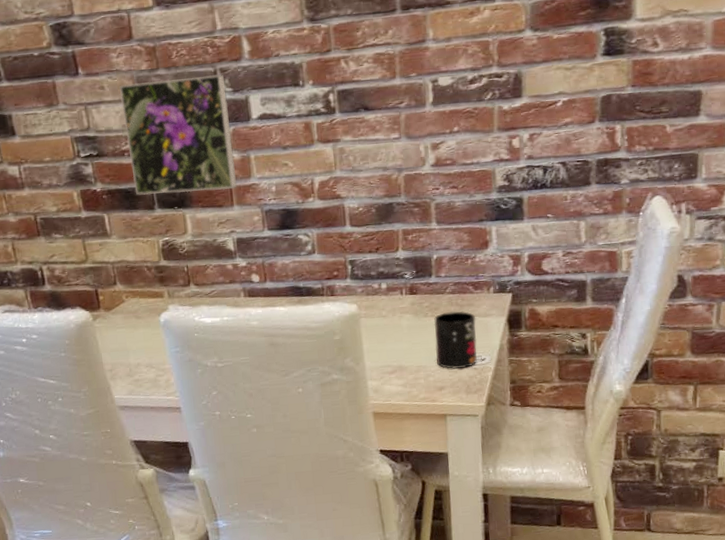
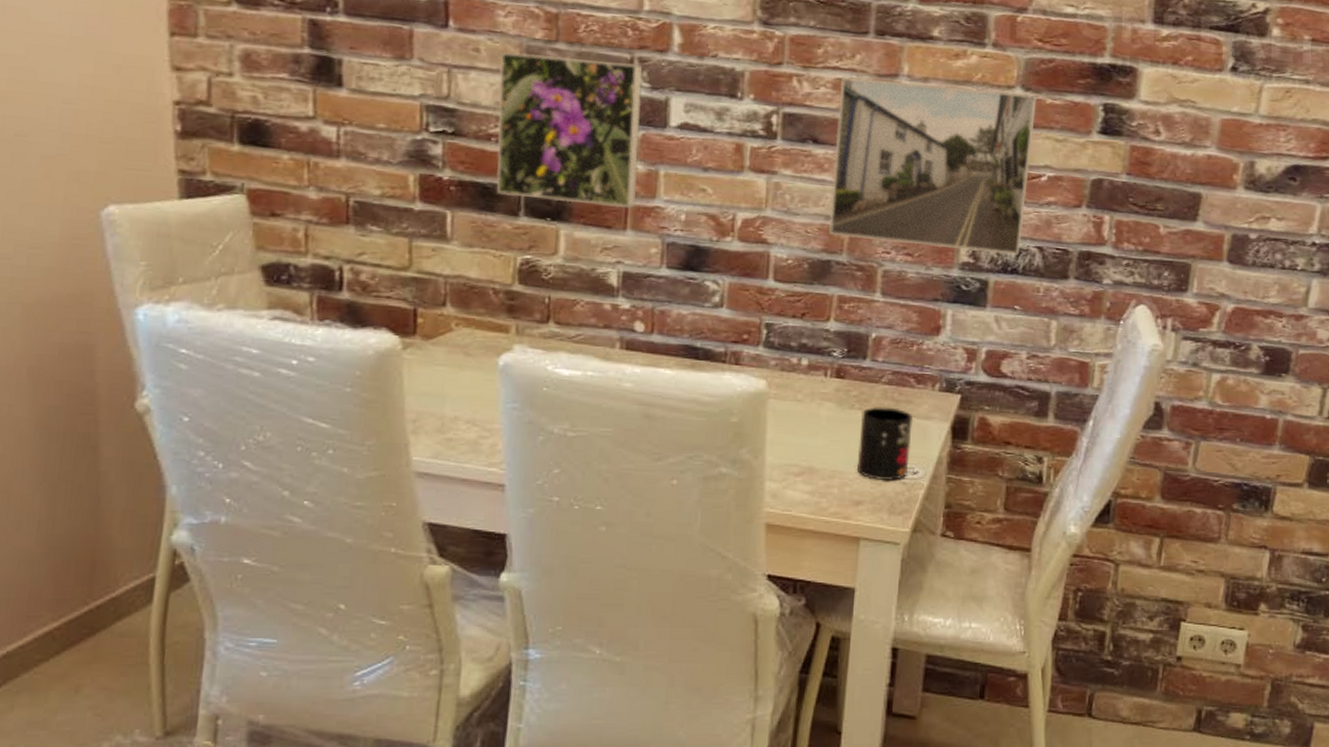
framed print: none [379,33,547,183] -> present [828,77,1038,255]

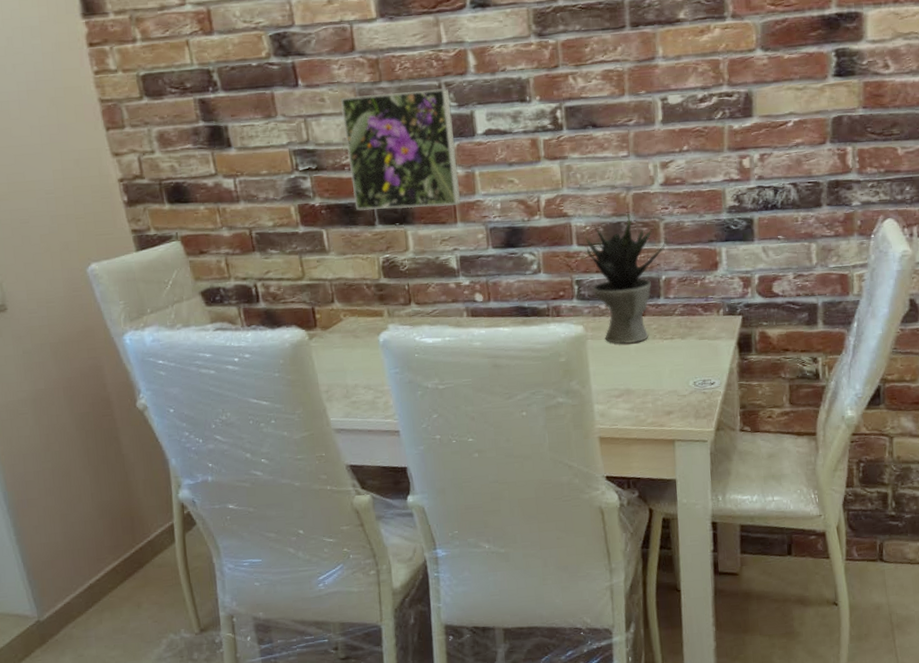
potted plant: none [783,253,884,411] -> present [585,214,667,344]
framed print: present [828,77,1038,255] -> none [608,53,778,202]
mug: present [856,407,914,480] -> none [662,333,707,393]

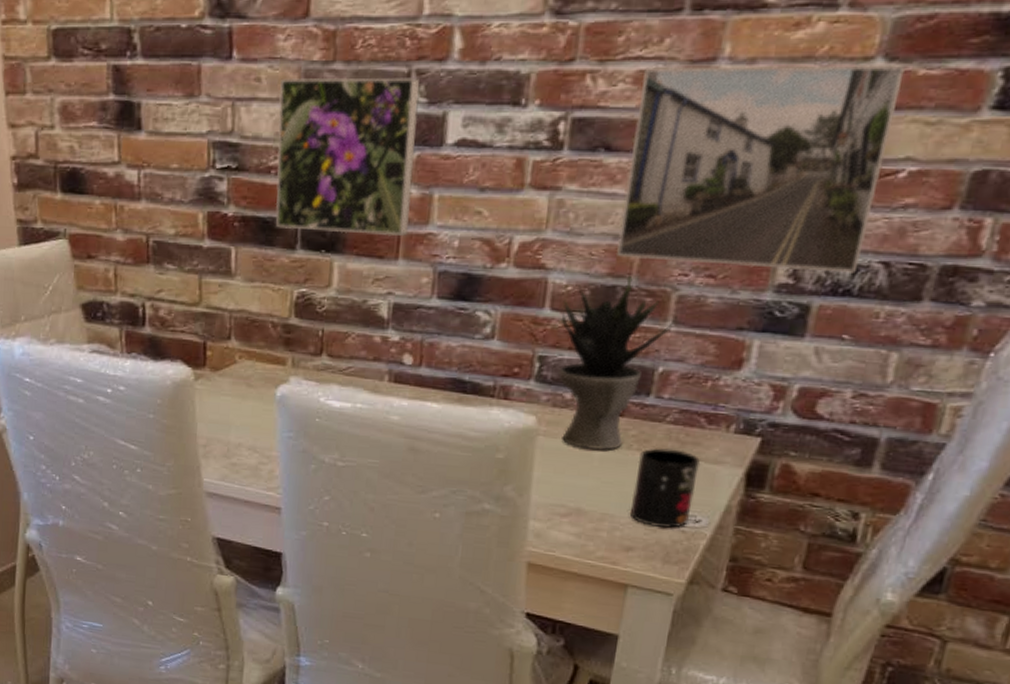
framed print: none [608,53,778,202] -> present [615,65,907,273]
mug: none [662,333,707,393] -> present [629,448,701,528]

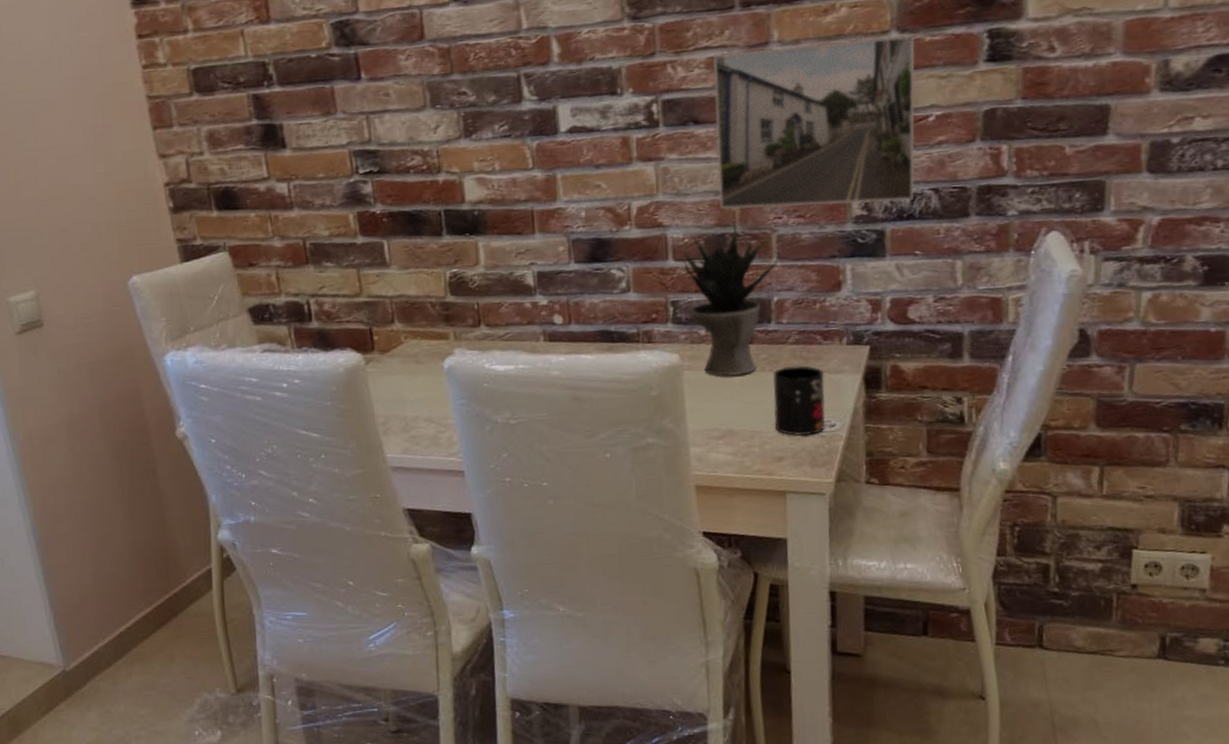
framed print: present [275,77,421,237] -> none [406,80,540,219]

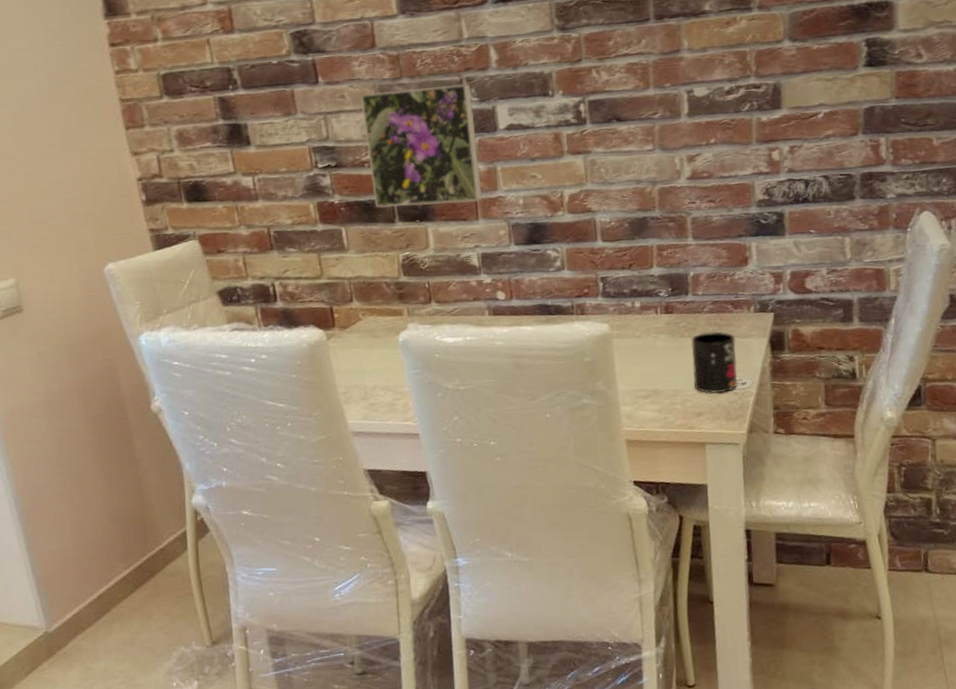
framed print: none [406,80,540,219] -> present [360,83,483,208]
potted plant: present [683,224,780,376] -> none [610,209,695,343]
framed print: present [713,35,916,210] -> none [632,43,808,196]

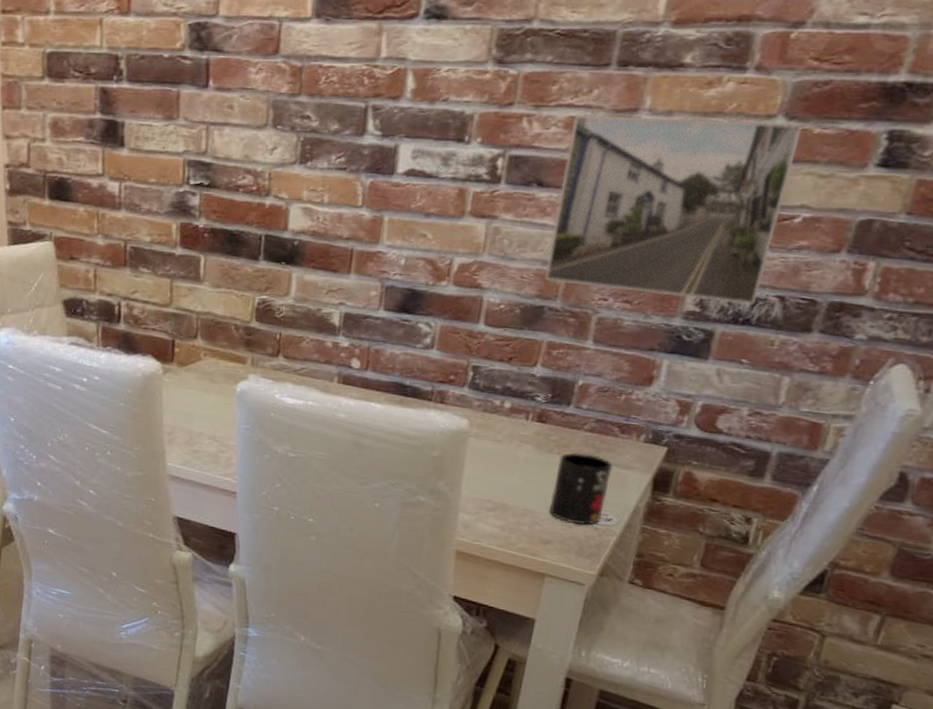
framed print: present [360,83,483,208] -> none [241,107,376,253]
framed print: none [632,43,808,196] -> present [544,114,804,305]

